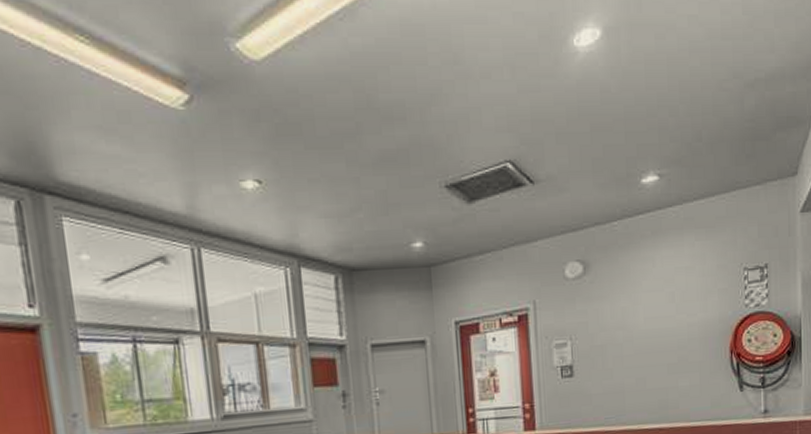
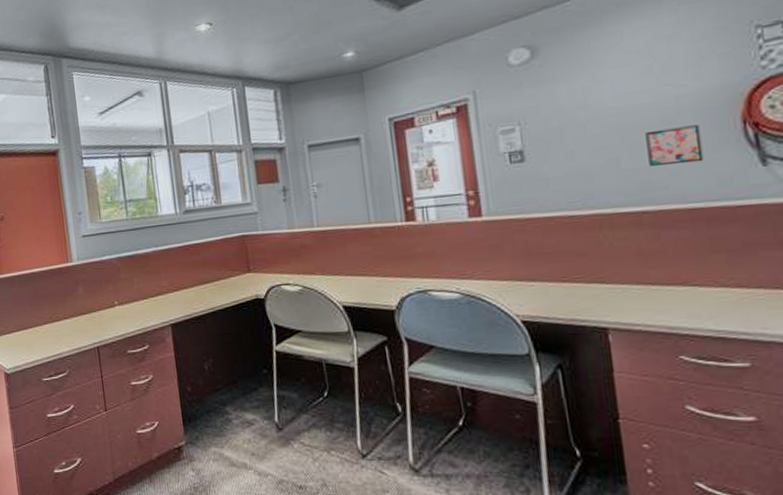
wall art: none [665,352,703,387] -> present [645,124,704,166]

